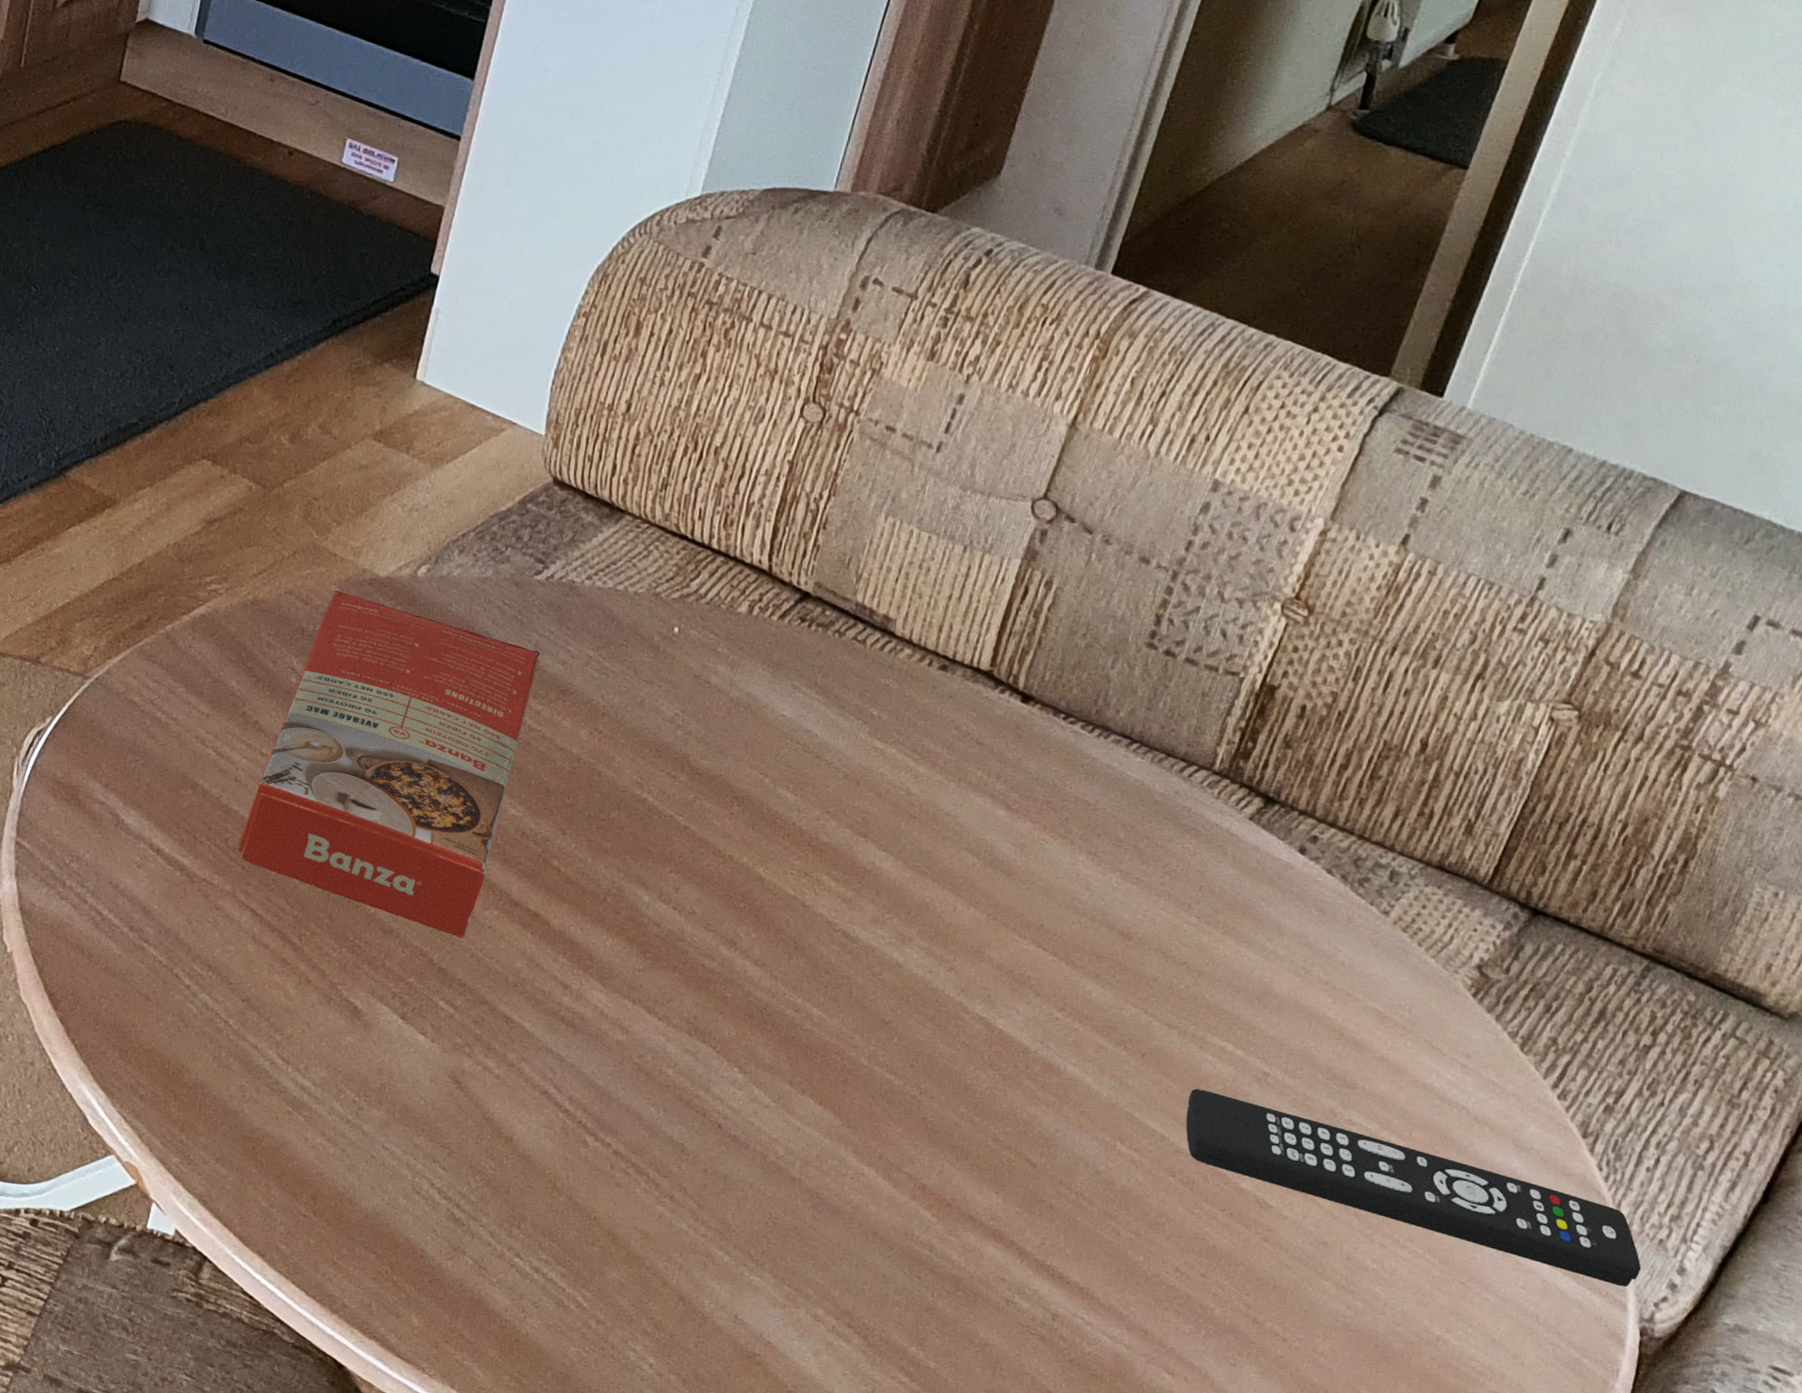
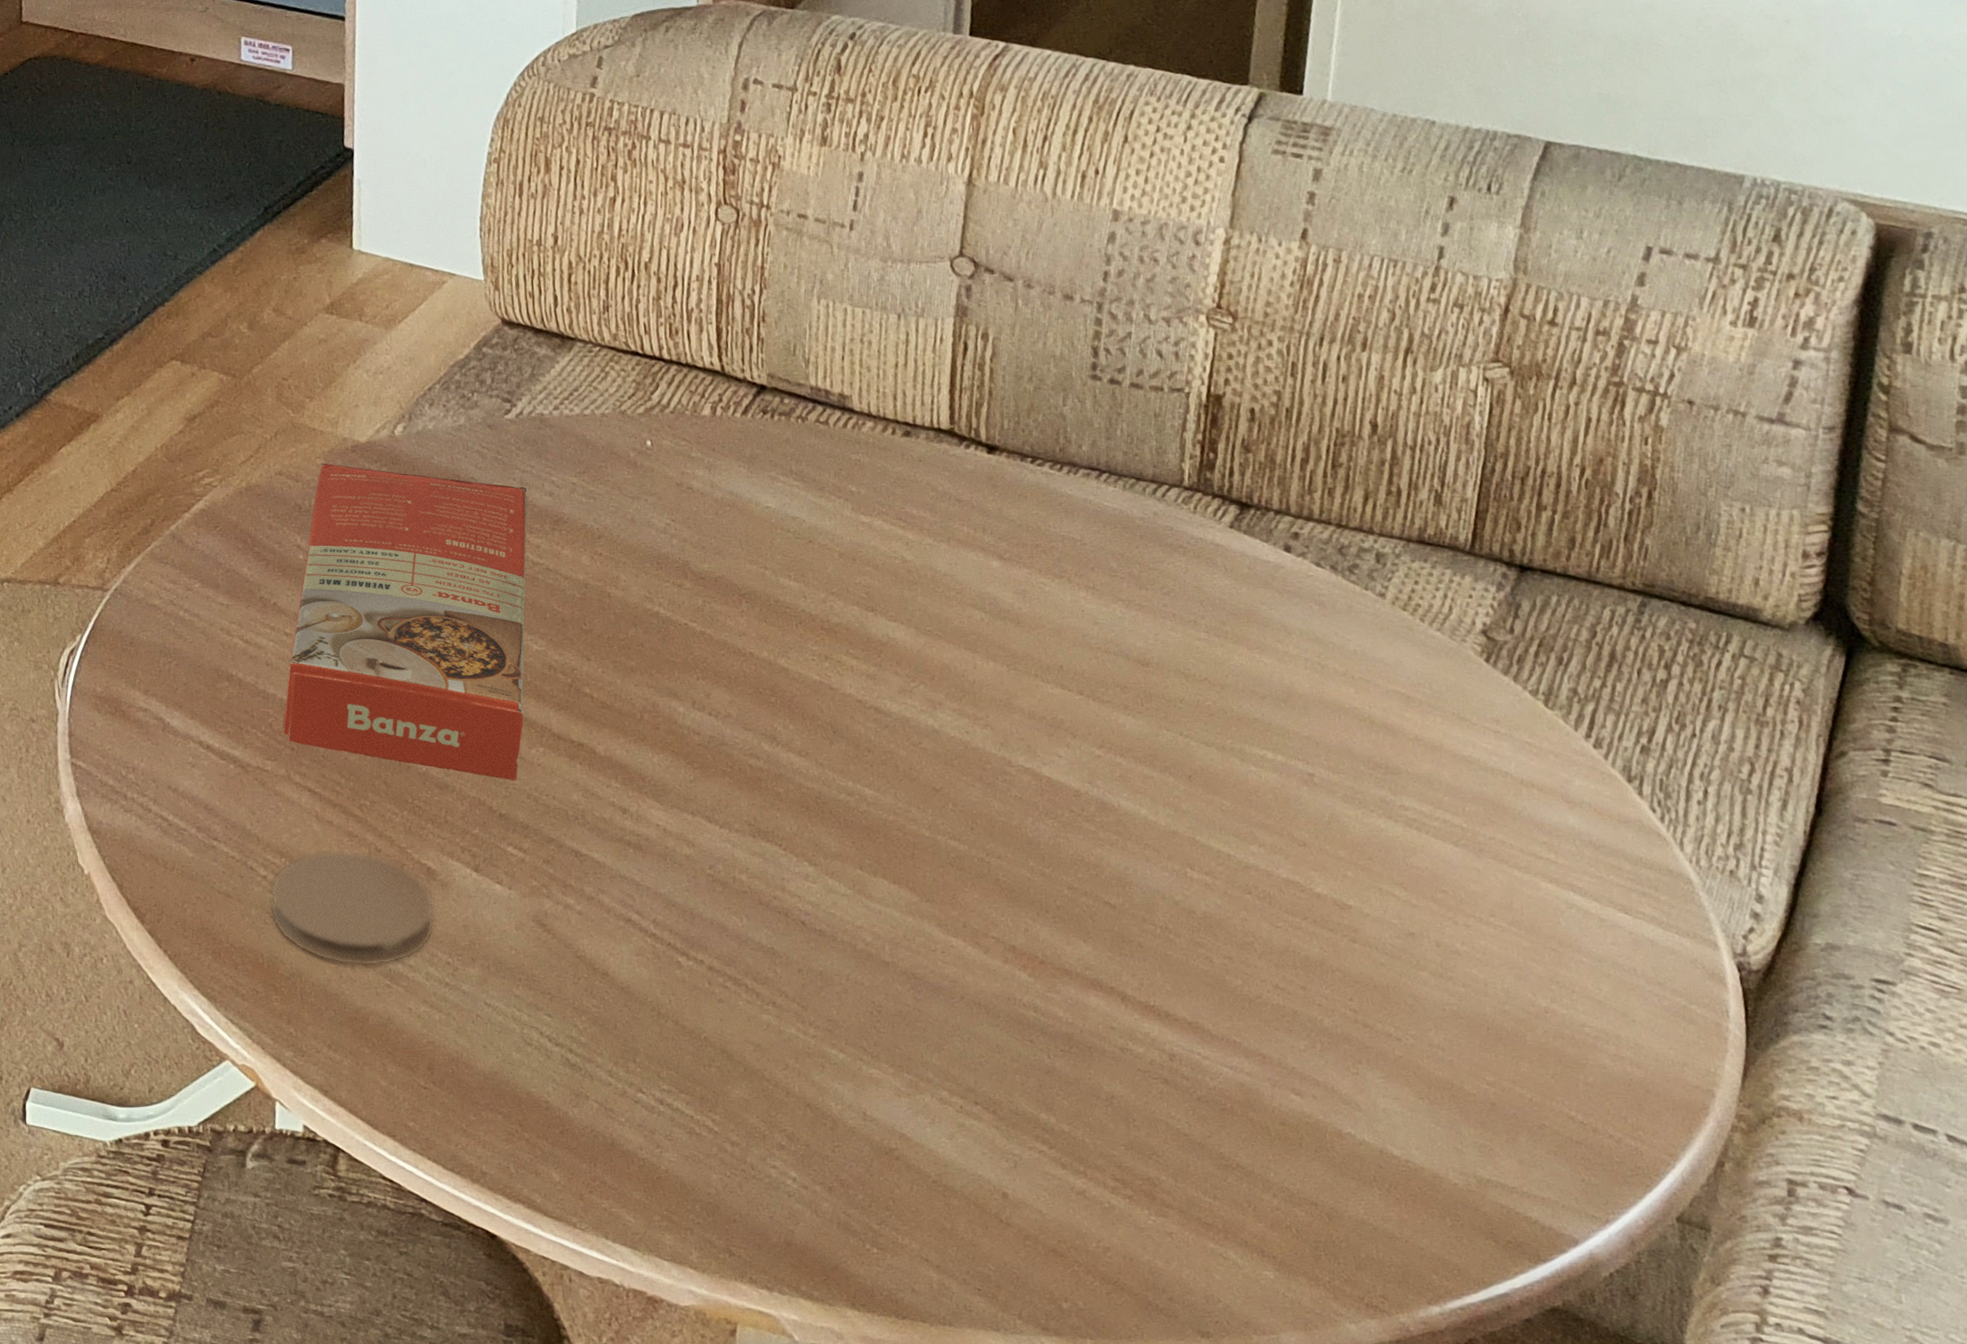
coaster: none [186,972,354,1093] -> present [270,850,435,967]
remote control: present [1186,1088,1642,1287] -> none [1243,801,1721,925]

